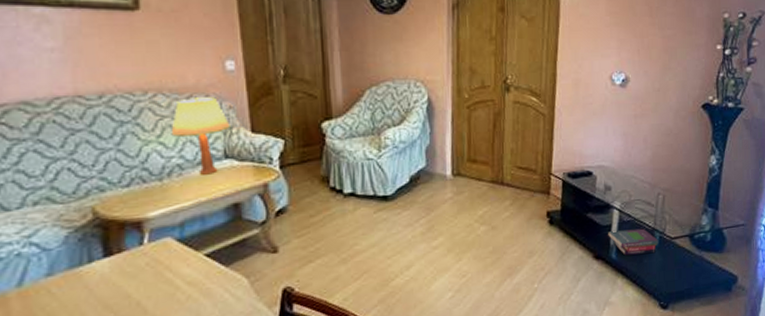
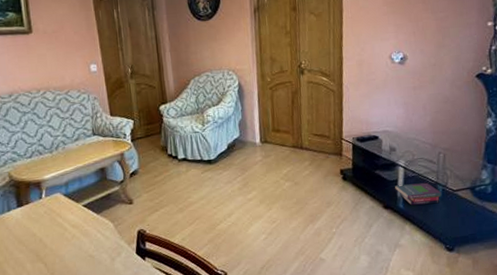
table lamp: present [171,96,230,177] -> none [56,91,96,149]

